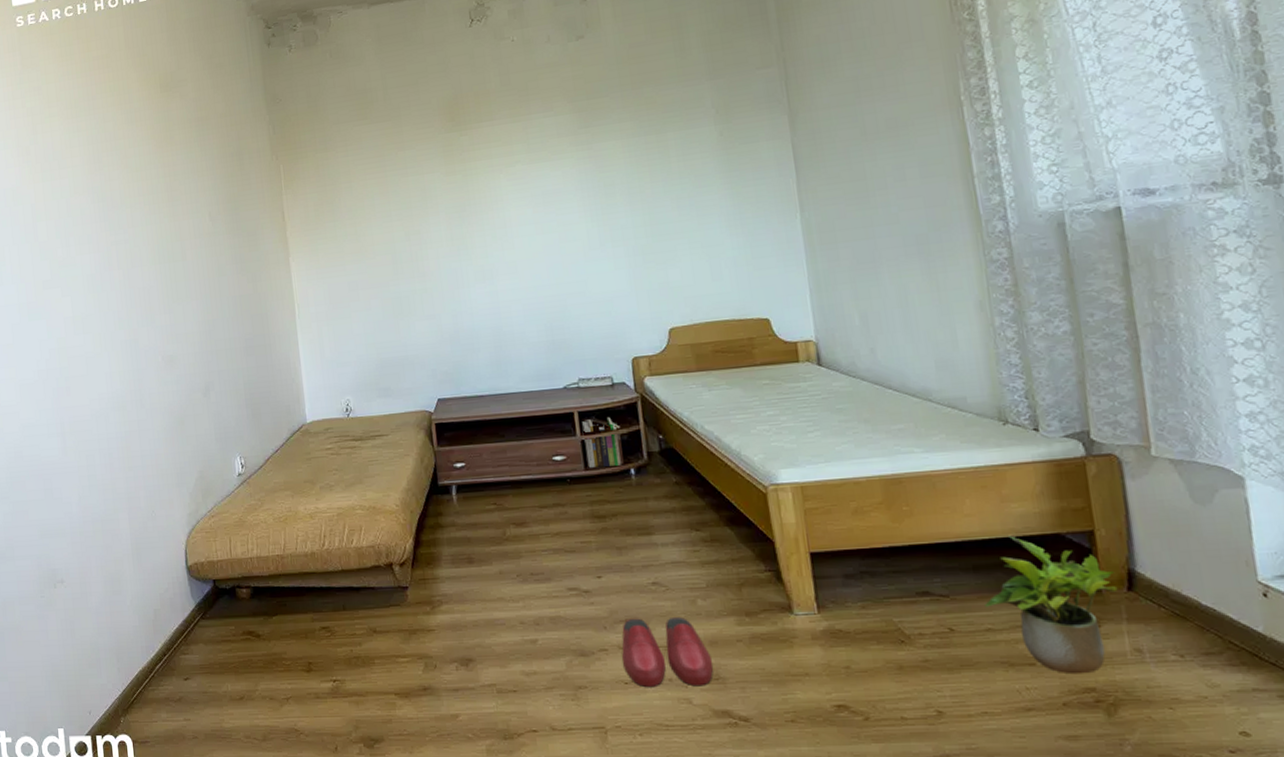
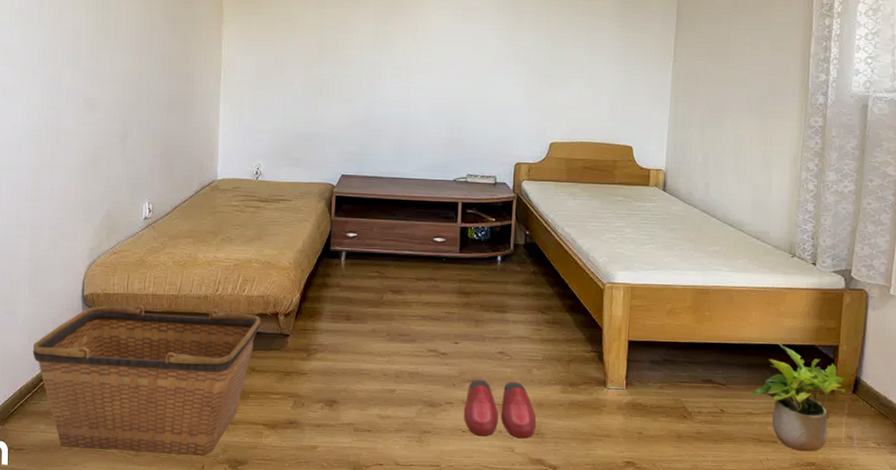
bicycle basket: none [144,566,375,736] -> present [32,305,260,456]
books: present [582,416,624,468] -> none [462,210,495,252]

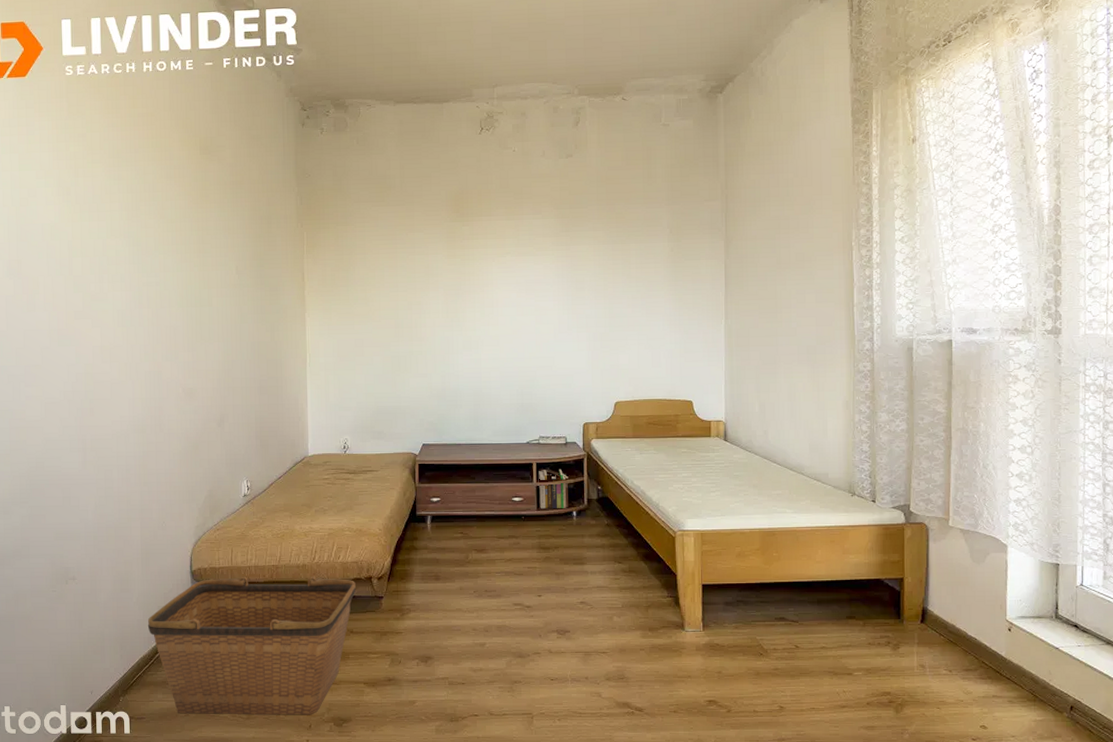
books: none [462,210,495,252] -> present [538,468,568,509]
slippers: present [464,379,536,439] -> none [551,629,620,684]
potted plant: present [750,343,846,452] -> none [822,579,914,682]

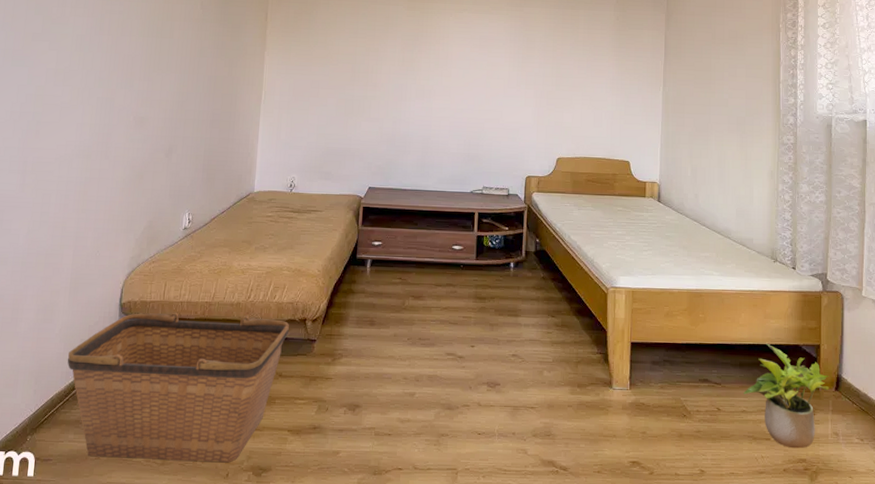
books: present [538,468,568,509] -> none [478,219,508,259]
potted plant: none [822,579,914,682] -> present [743,343,829,449]

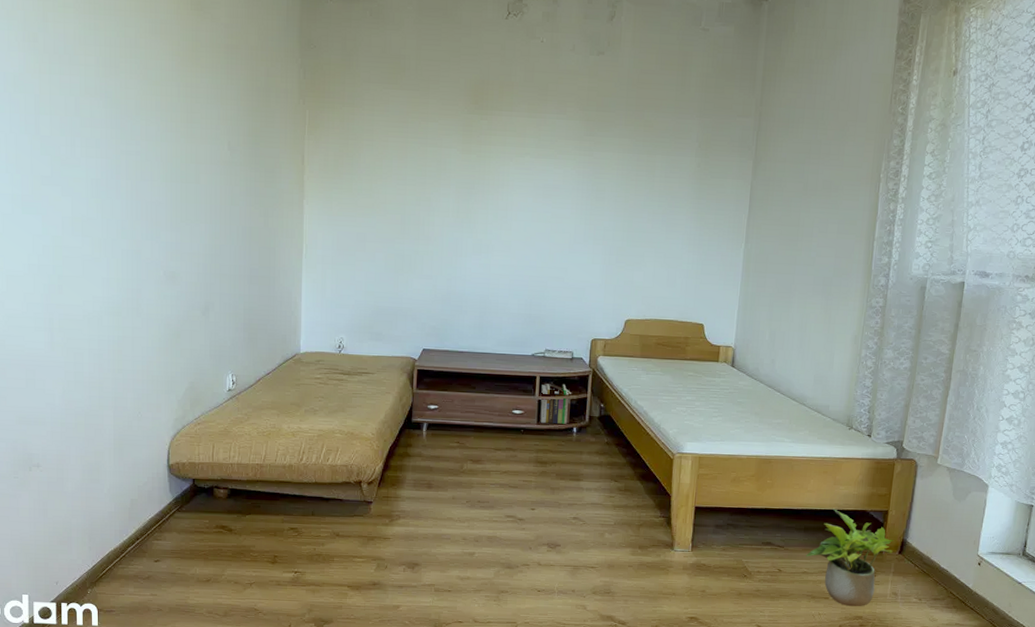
bicycle basket: present [67,312,289,463] -> none [119,473,344,615]
books: none [478,219,508,259] -> present [539,383,571,424]

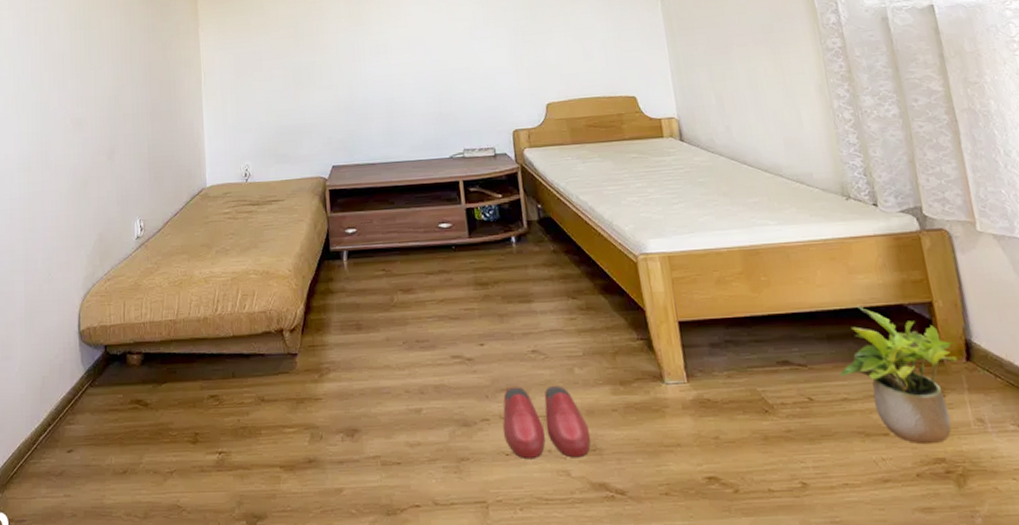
books: present [539,383,571,424] -> none [467,185,505,235]
slippers: none [539,543,607,597] -> present [503,385,591,458]

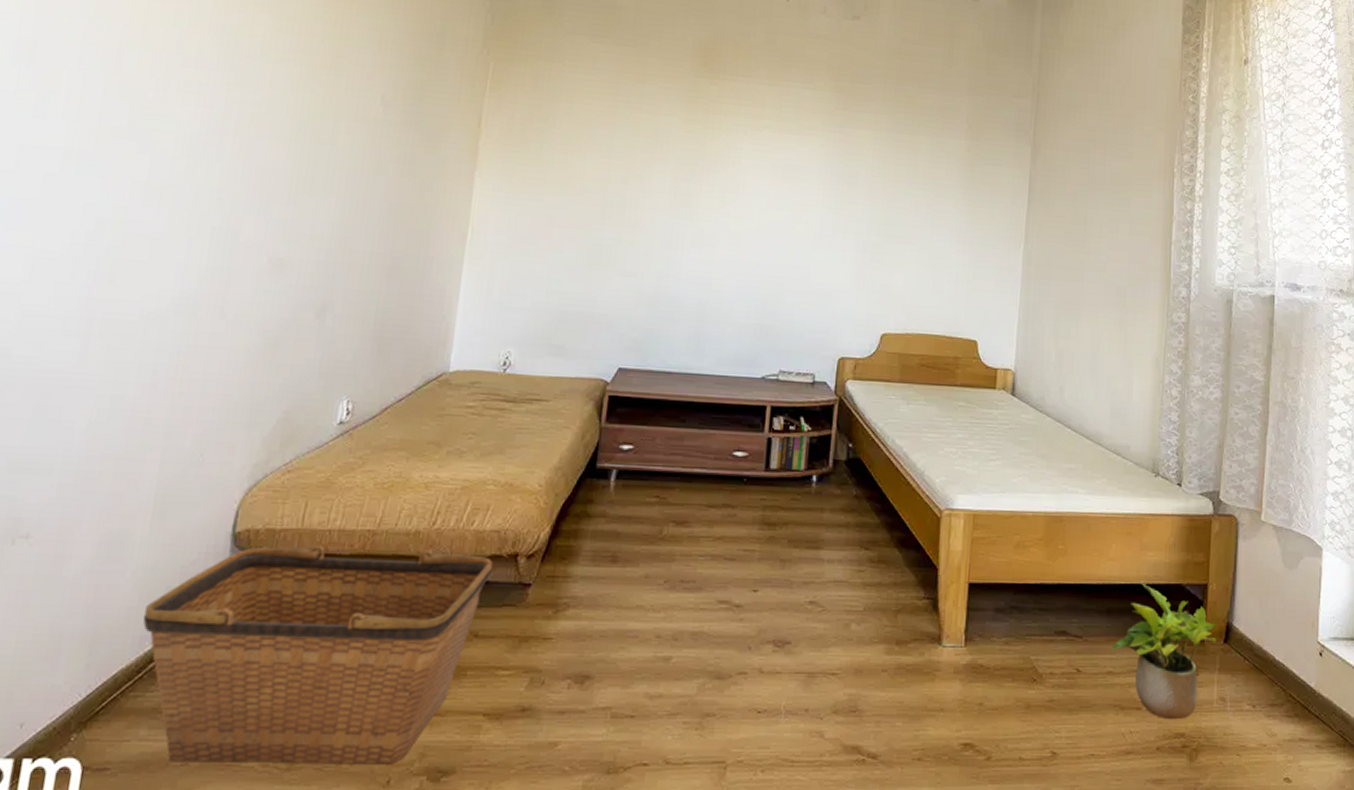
bicycle basket: none [30,332,265,514] -> present [142,545,492,764]
books: none [467,185,505,235] -> present [768,416,811,471]
slippers: present [503,385,591,458] -> none [760,639,853,719]

